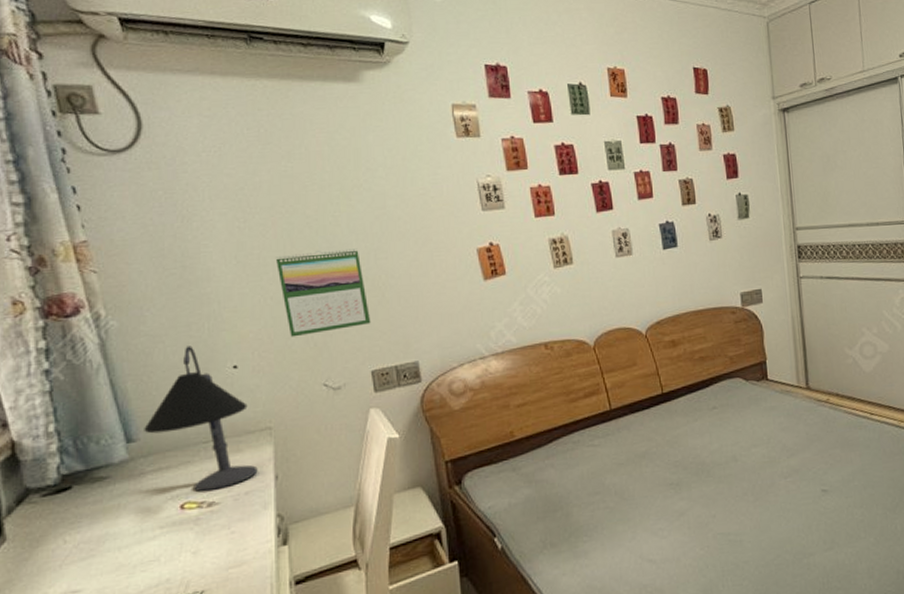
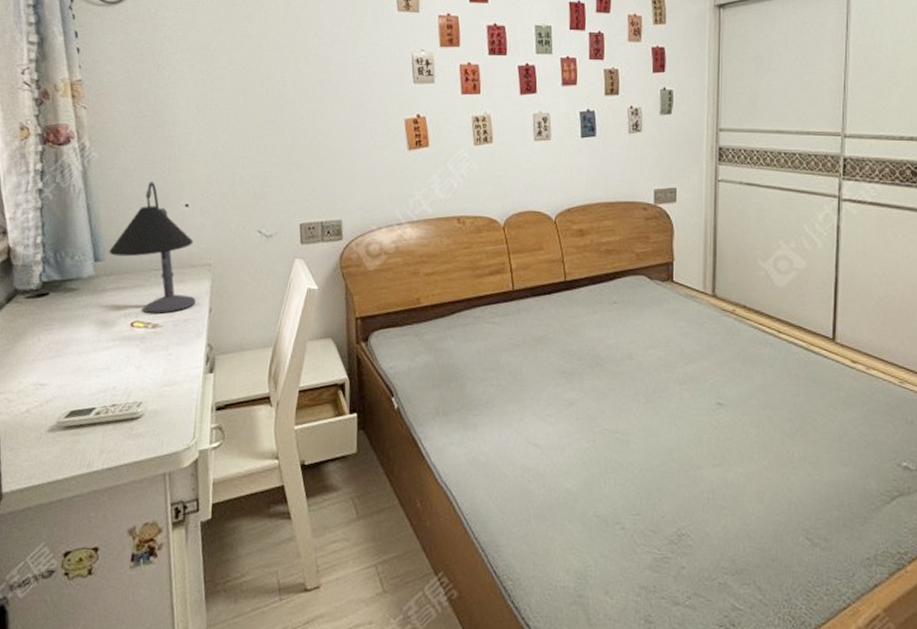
calendar: present [276,248,371,337] -> none [230,107,305,185]

